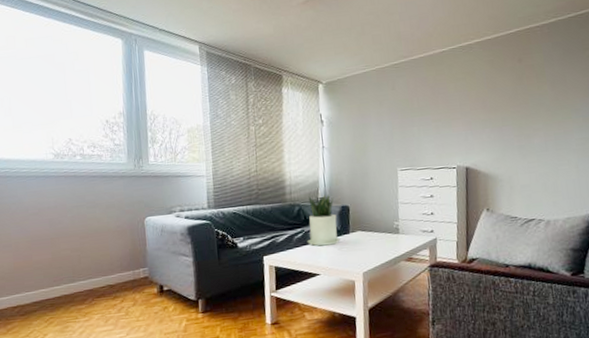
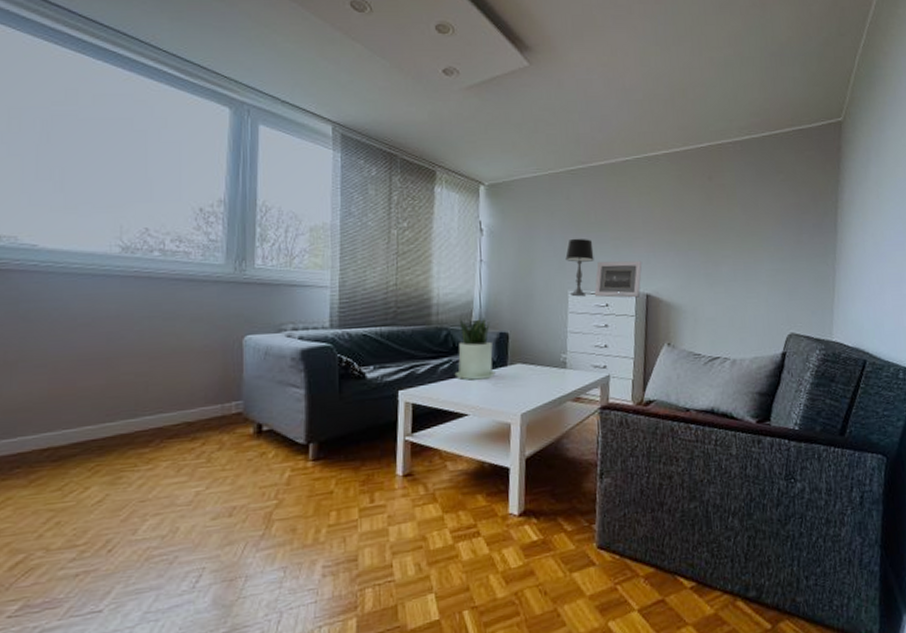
table lamp: none [393,122,419,173] -> present [565,238,594,297]
picture frame: none [420,138,461,172] -> present [594,260,643,298]

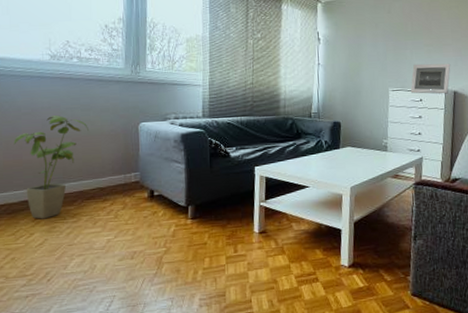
house plant: none [64,326,173,468] -> present [13,115,88,219]
planter: present [454,317,496,380] -> none [298,110,330,160]
table lamp: present [565,238,594,297] -> none [387,45,411,94]

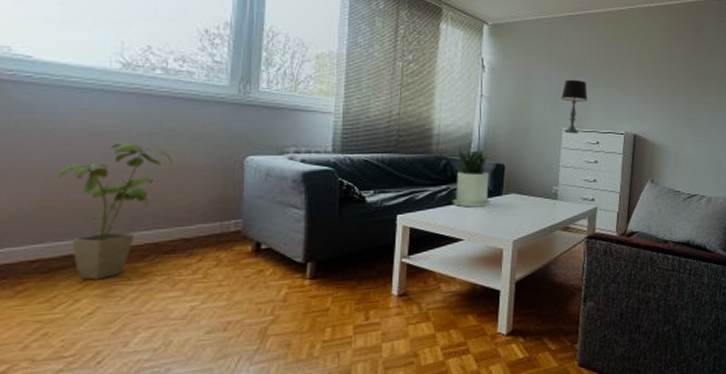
planter: none [298,110,330,160] -> present [451,149,491,208]
table lamp: none [387,45,411,94] -> present [561,79,588,134]
picture frame: present [410,63,451,94] -> none [586,102,632,137]

